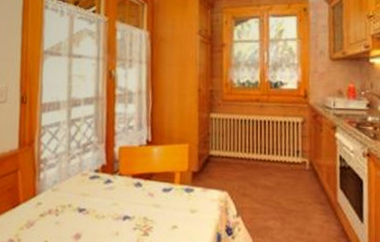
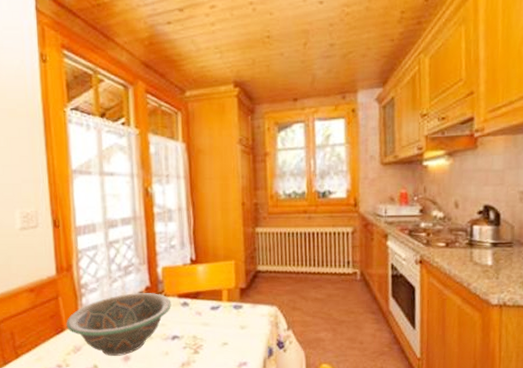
decorative bowl: none [22,170,125,233] -> present [66,293,171,356]

